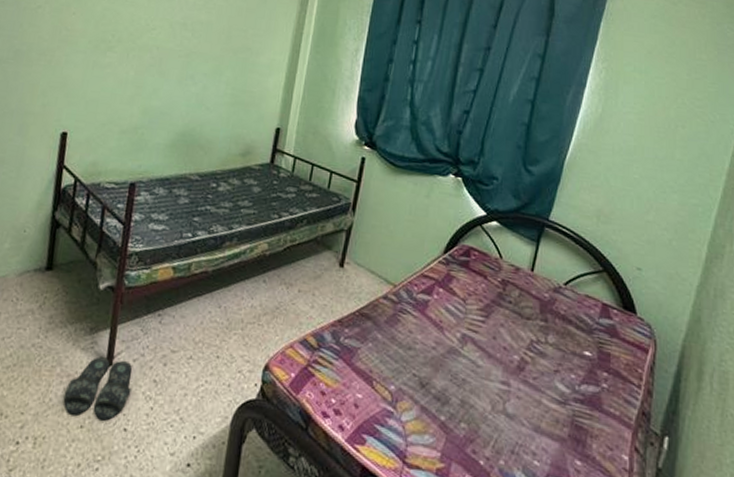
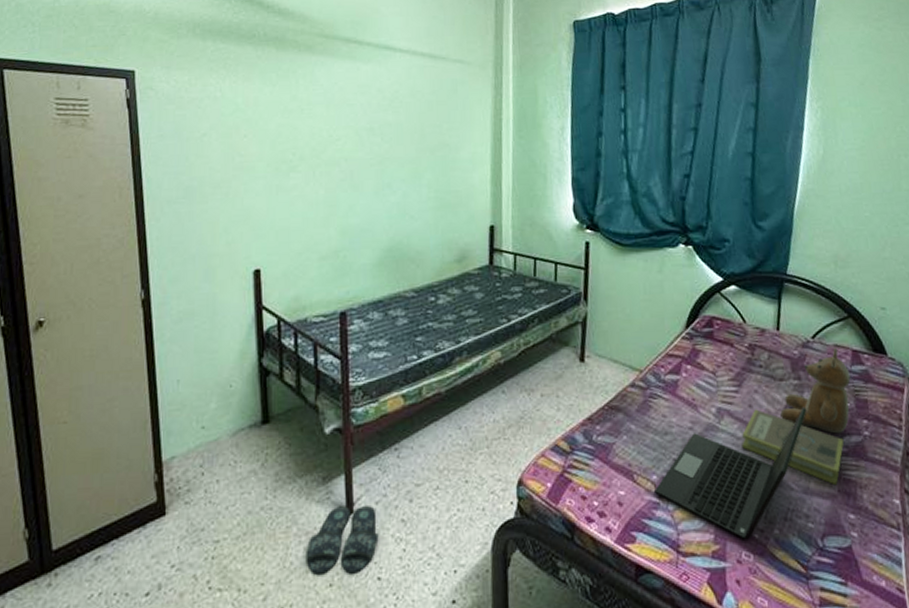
laptop: none [389,348,550,465] -> present [653,406,808,541]
book: none [480,342,582,430] -> present [742,409,844,486]
teddy bear: none [523,298,597,381] -> present [780,348,851,434]

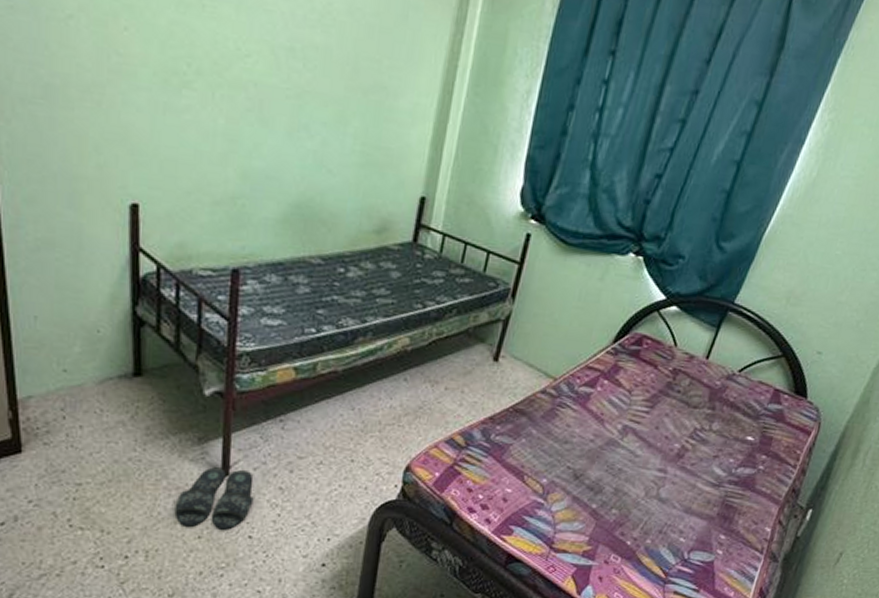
laptop: present [653,406,808,541] -> none [540,435,712,545]
book: present [742,409,844,486] -> none [638,431,738,510]
teddy bear: present [780,348,851,434] -> none [684,385,765,465]

